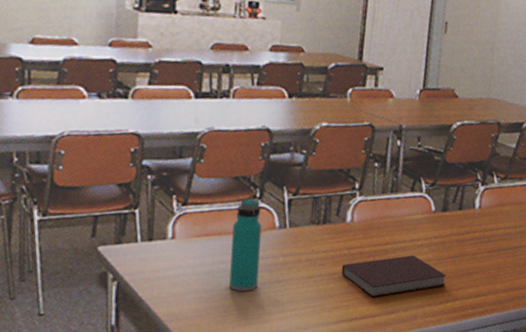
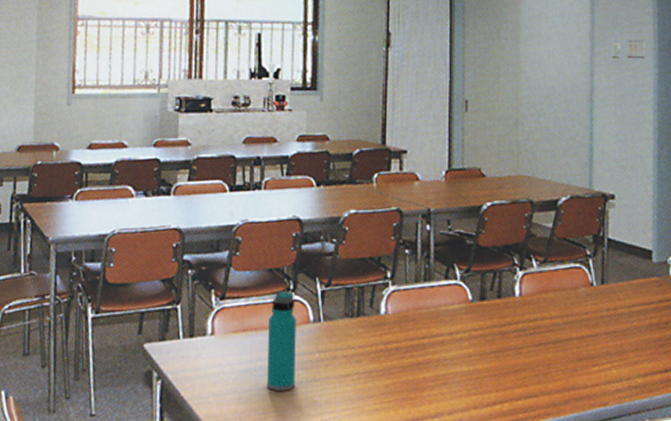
notebook: present [341,255,446,298] -> none [378,350,491,399]

